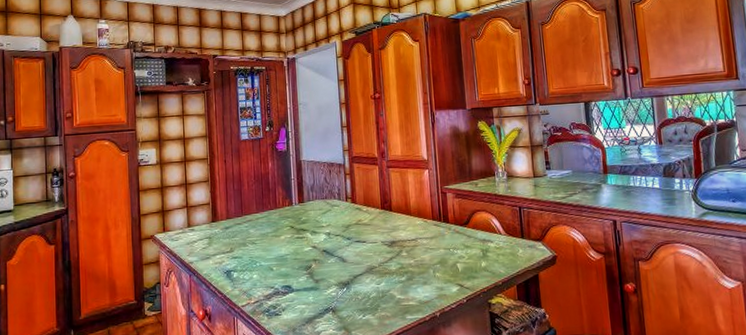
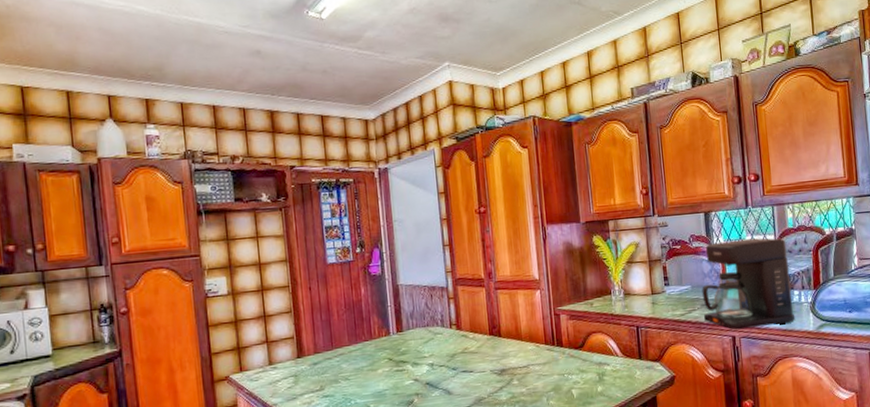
coffee maker: none [582,127,676,215] -> present [702,238,795,331]

